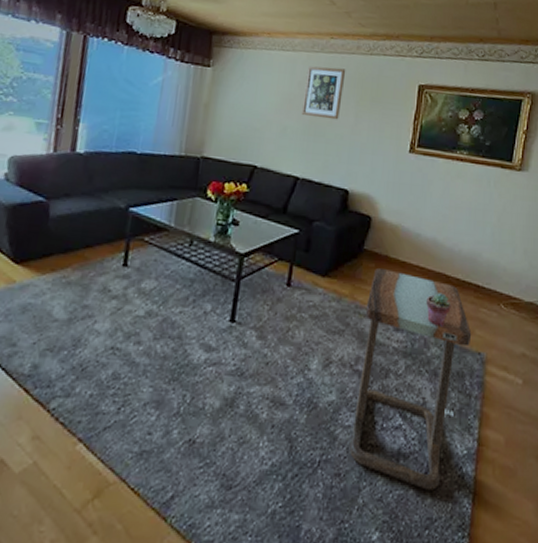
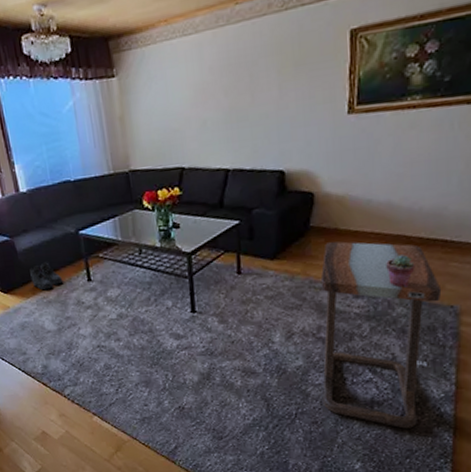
boots: none [55,235,94,269] -> present [30,262,64,291]
wall art: present [301,66,346,120] -> none [215,36,261,102]

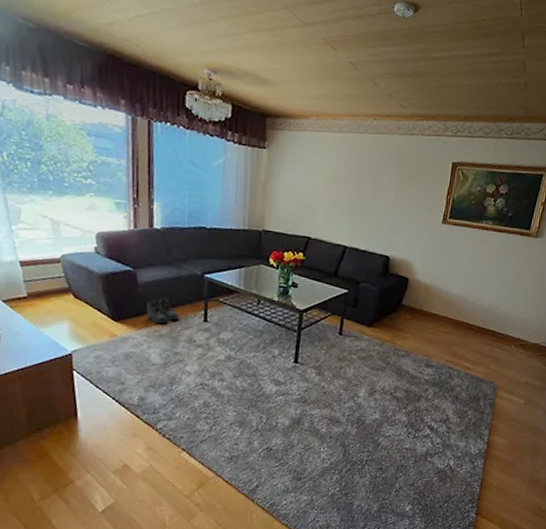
side table: present [320,241,442,429] -> none [390,320,487,478]
potted succulent: present [386,254,415,288] -> none [452,338,472,363]

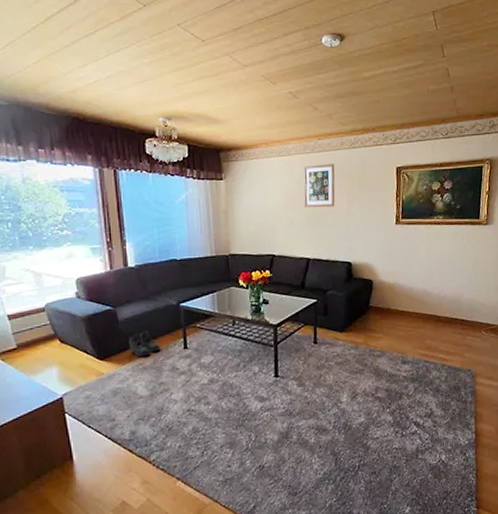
wall art: none [348,146,388,196] -> present [302,163,335,208]

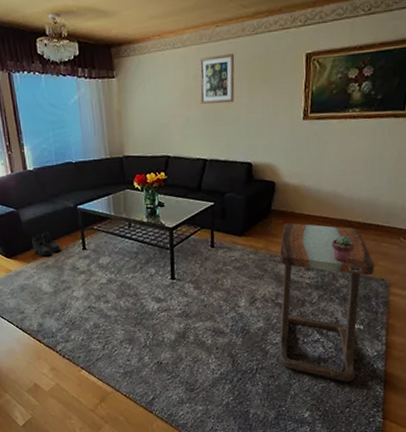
side table: none [377,319,462,473] -> present [279,223,375,382]
potted succulent: none [424,330,444,356] -> present [332,236,355,263]

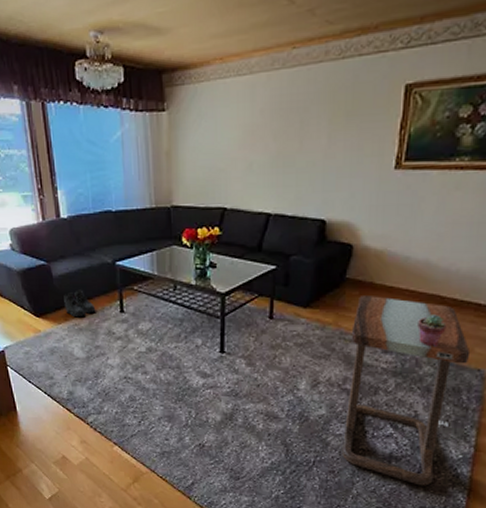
wall art: present [199,53,235,105] -> none [266,83,314,147]

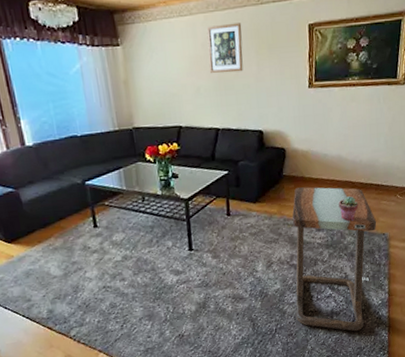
boots: present [64,290,96,318] -> none [35,211,70,238]
wall art: none [266,83,314,147] -> present [206,22,243,74]

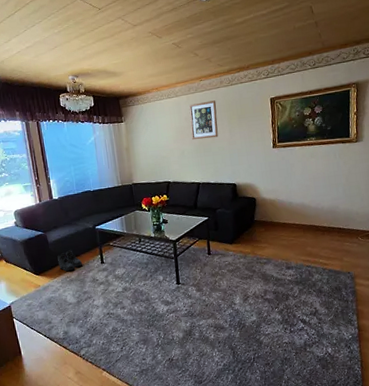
boots: none [35,211,70,238] -> present [57,250,83,272]
side table: present [292,187,377,332] -> none [264,230,342,364]
potted succulent: present [338,196,359,222] -> none [305,238,324,261]

